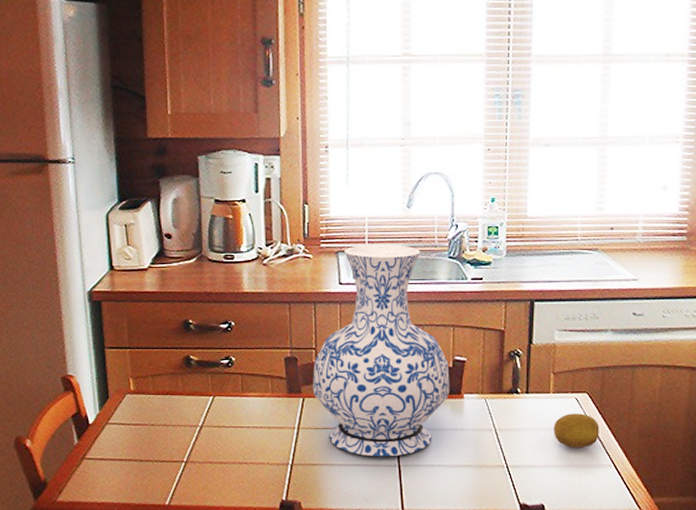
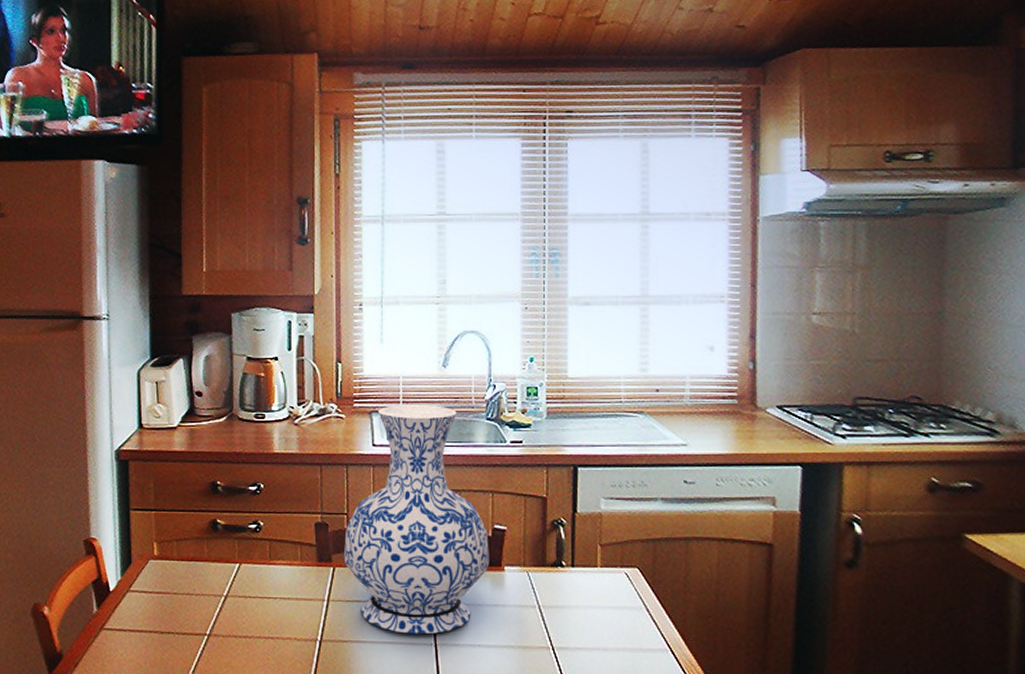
fruit: present [553,413,600,449] -> none [602,590,653,630]

